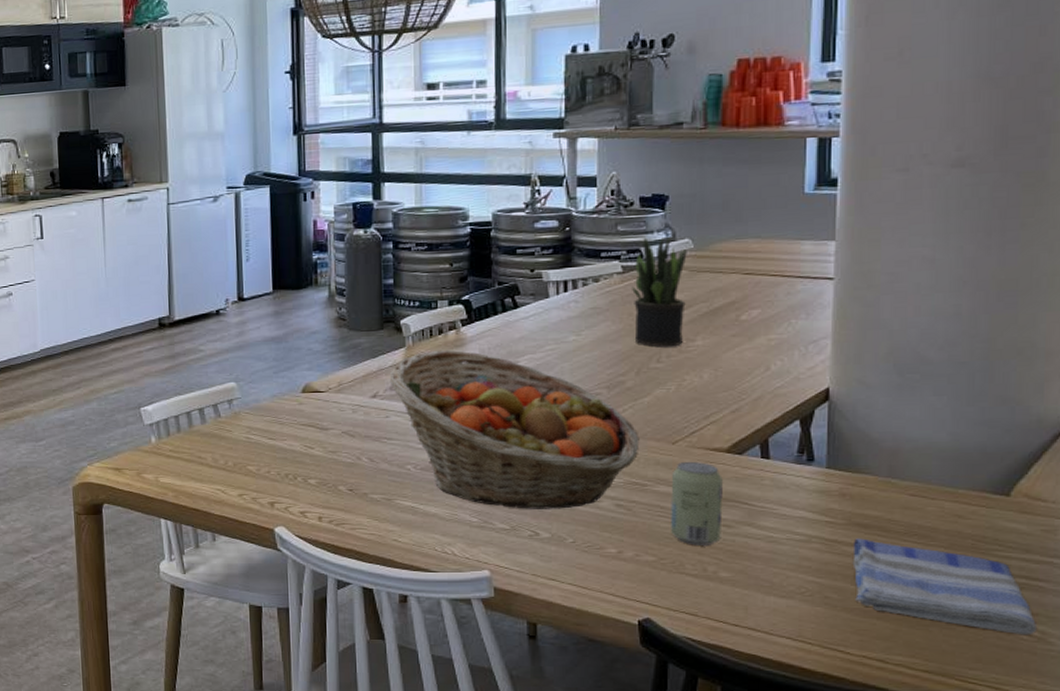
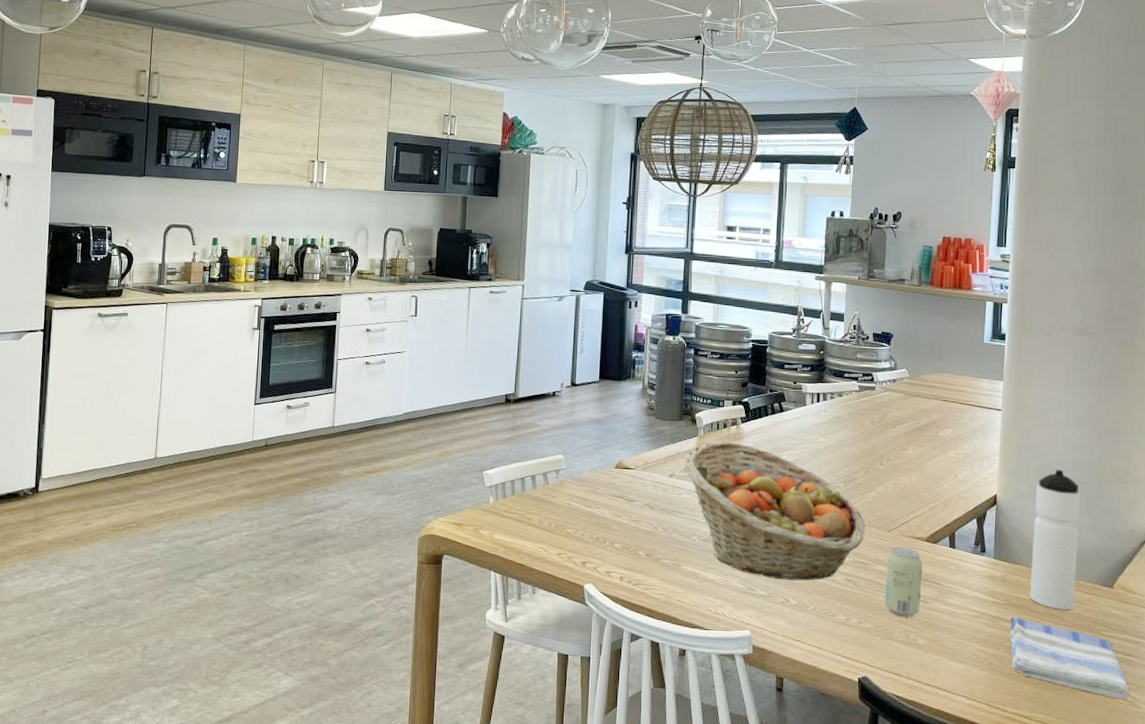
potted plant: present [632,237,687,347] -> none [865,365,904,454]
water bottle: none [881,348,959,527] -> present [1029,469,1081,610]

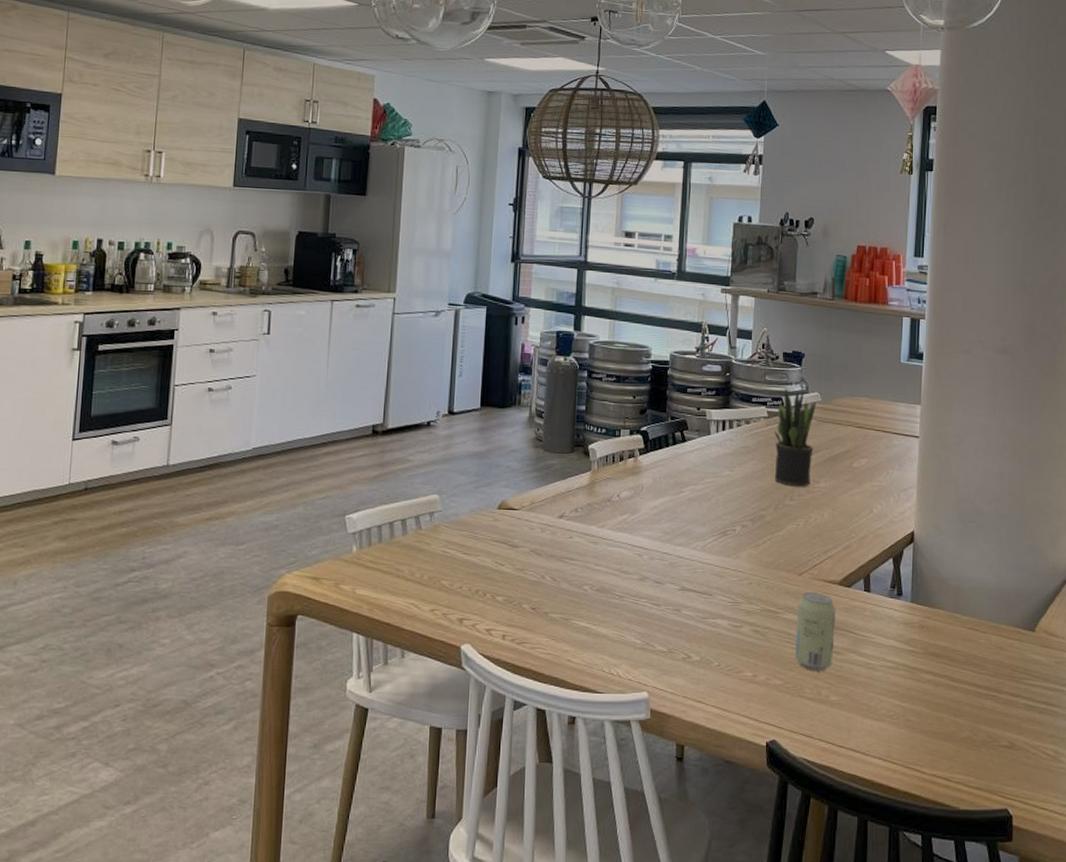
fruit basket: present [684,441,866,581] -> none [575,476,774,633]
potted plant: none [865,365,904,454] -> present [774,388,816,487]
dish towel: present [1009,616,1129,700] -> none [927,666,1052,755]
water bottle: present [1029,469,1081,610] -> none [948,501,1002,657]

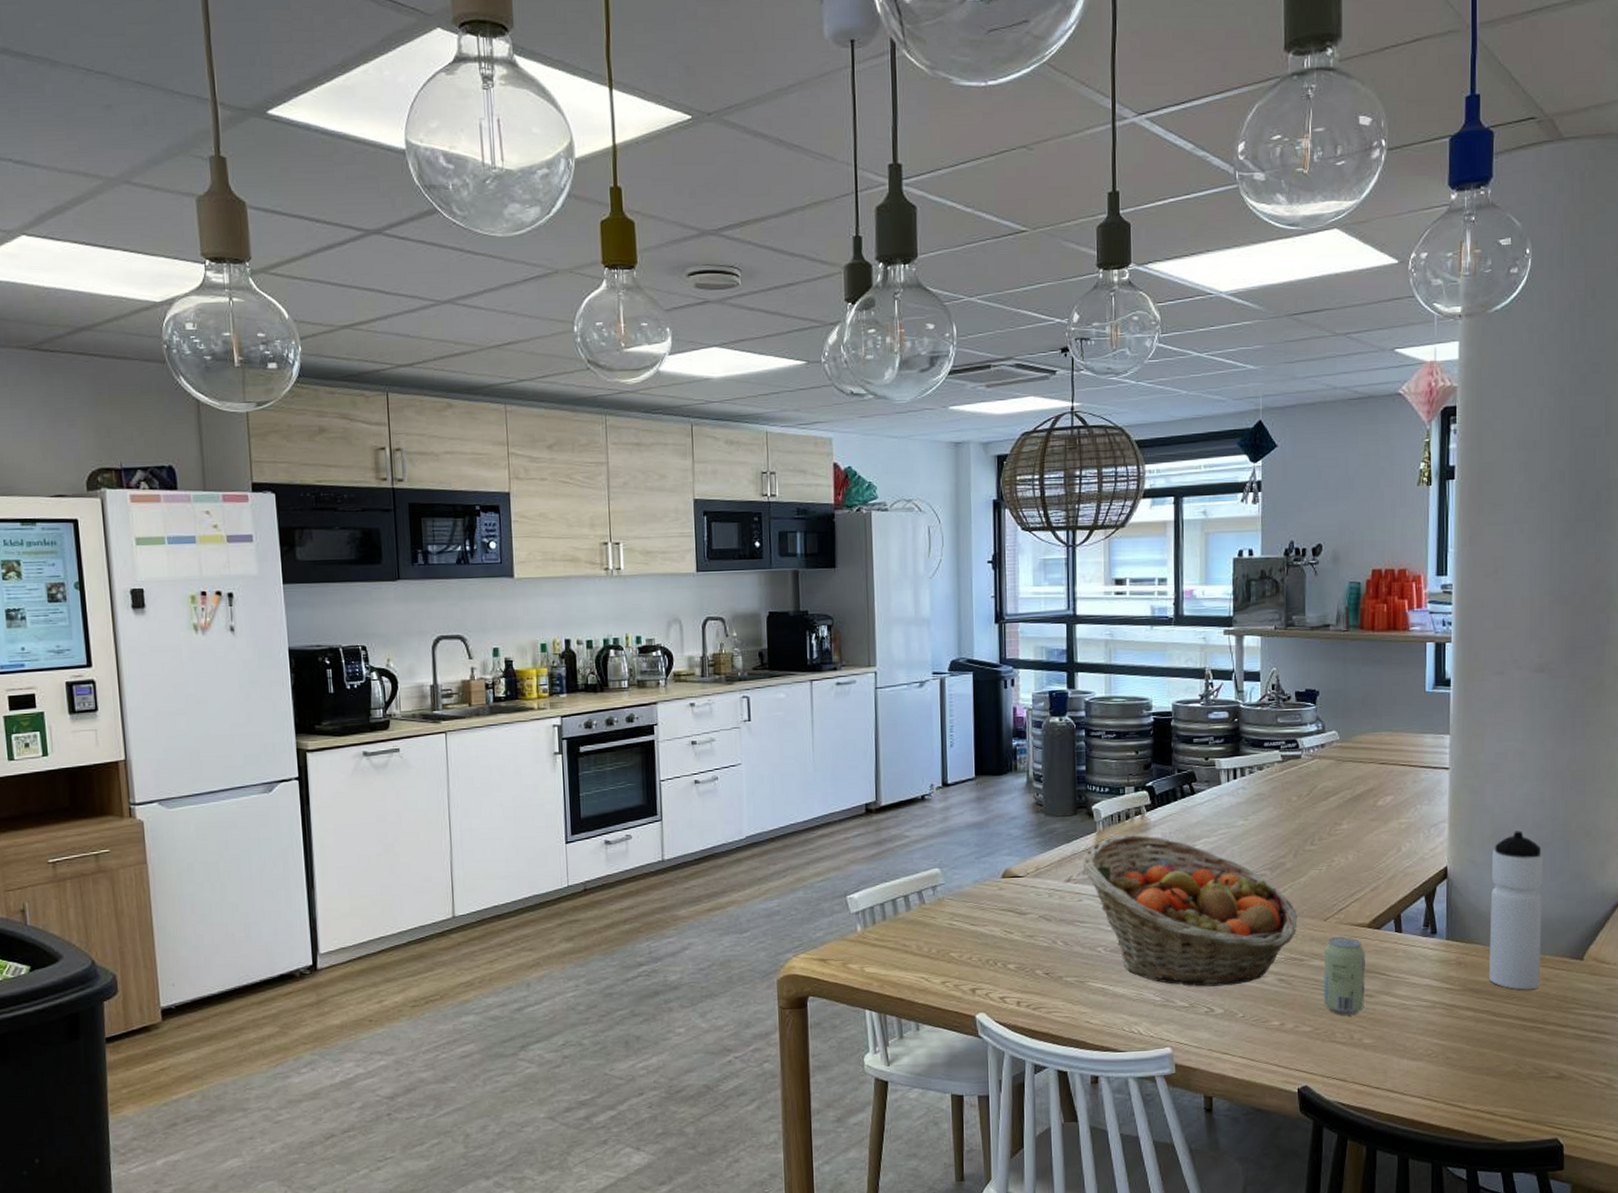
fruit basket: none [575,476,774,633] -> present [1082,834,1298,987]
potted plant: present [774,388,816,487] -> none [1290,729,1334,831]
water bottle: none [948,501,1002,657] -> present [1488,830,1544,990]

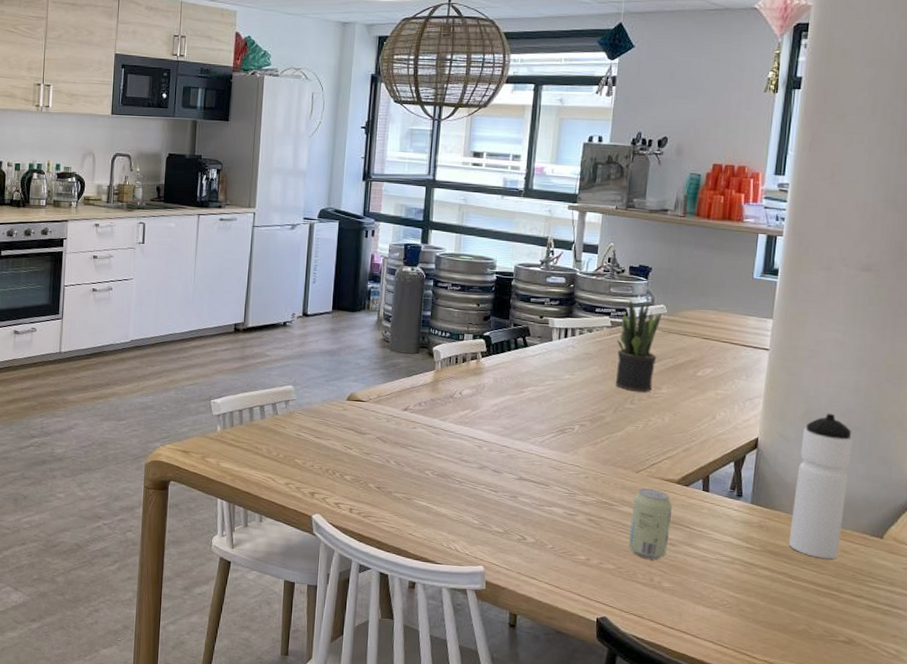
fruit basket: present [1082,834,1298,987] -> none [419,375,612,519]
potted plant: none [1290,729,1334,831] -> present [615,300,662,392]

